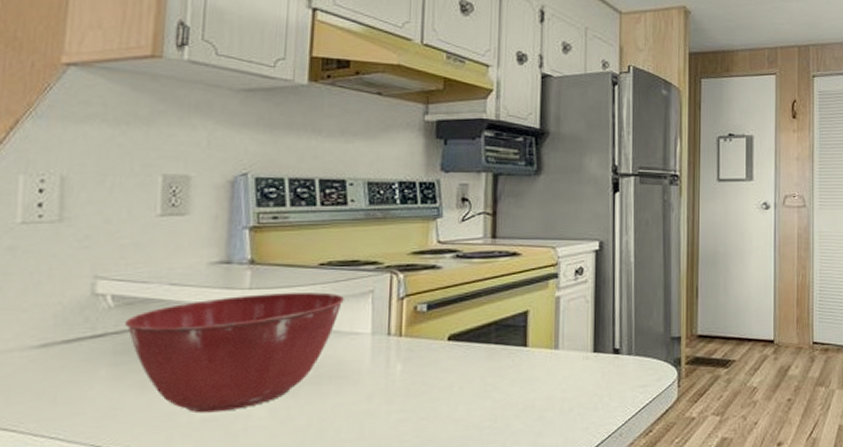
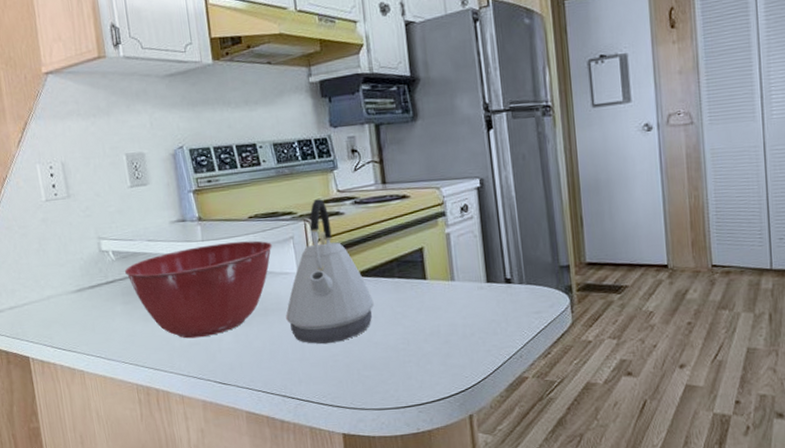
kettle: none [346,249,461,421] -> present [286,199,374,345]

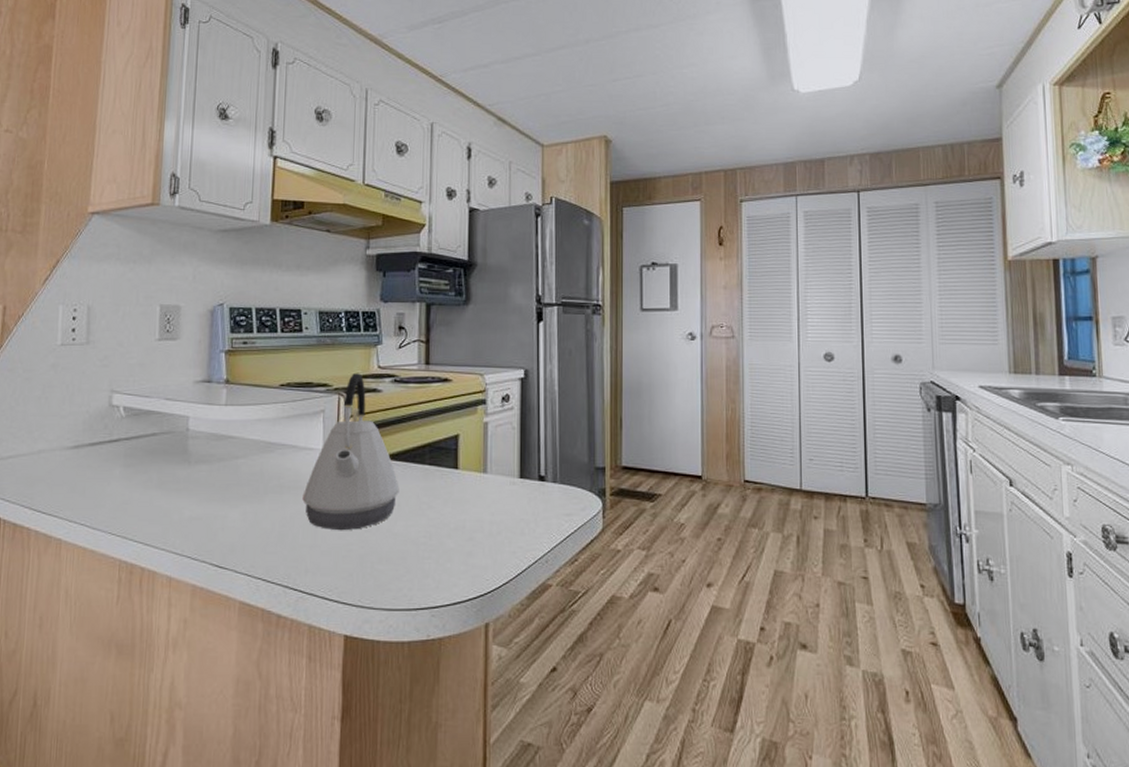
mixing bowl: present [125,240,272,339] -> none [133,410,300,512]

